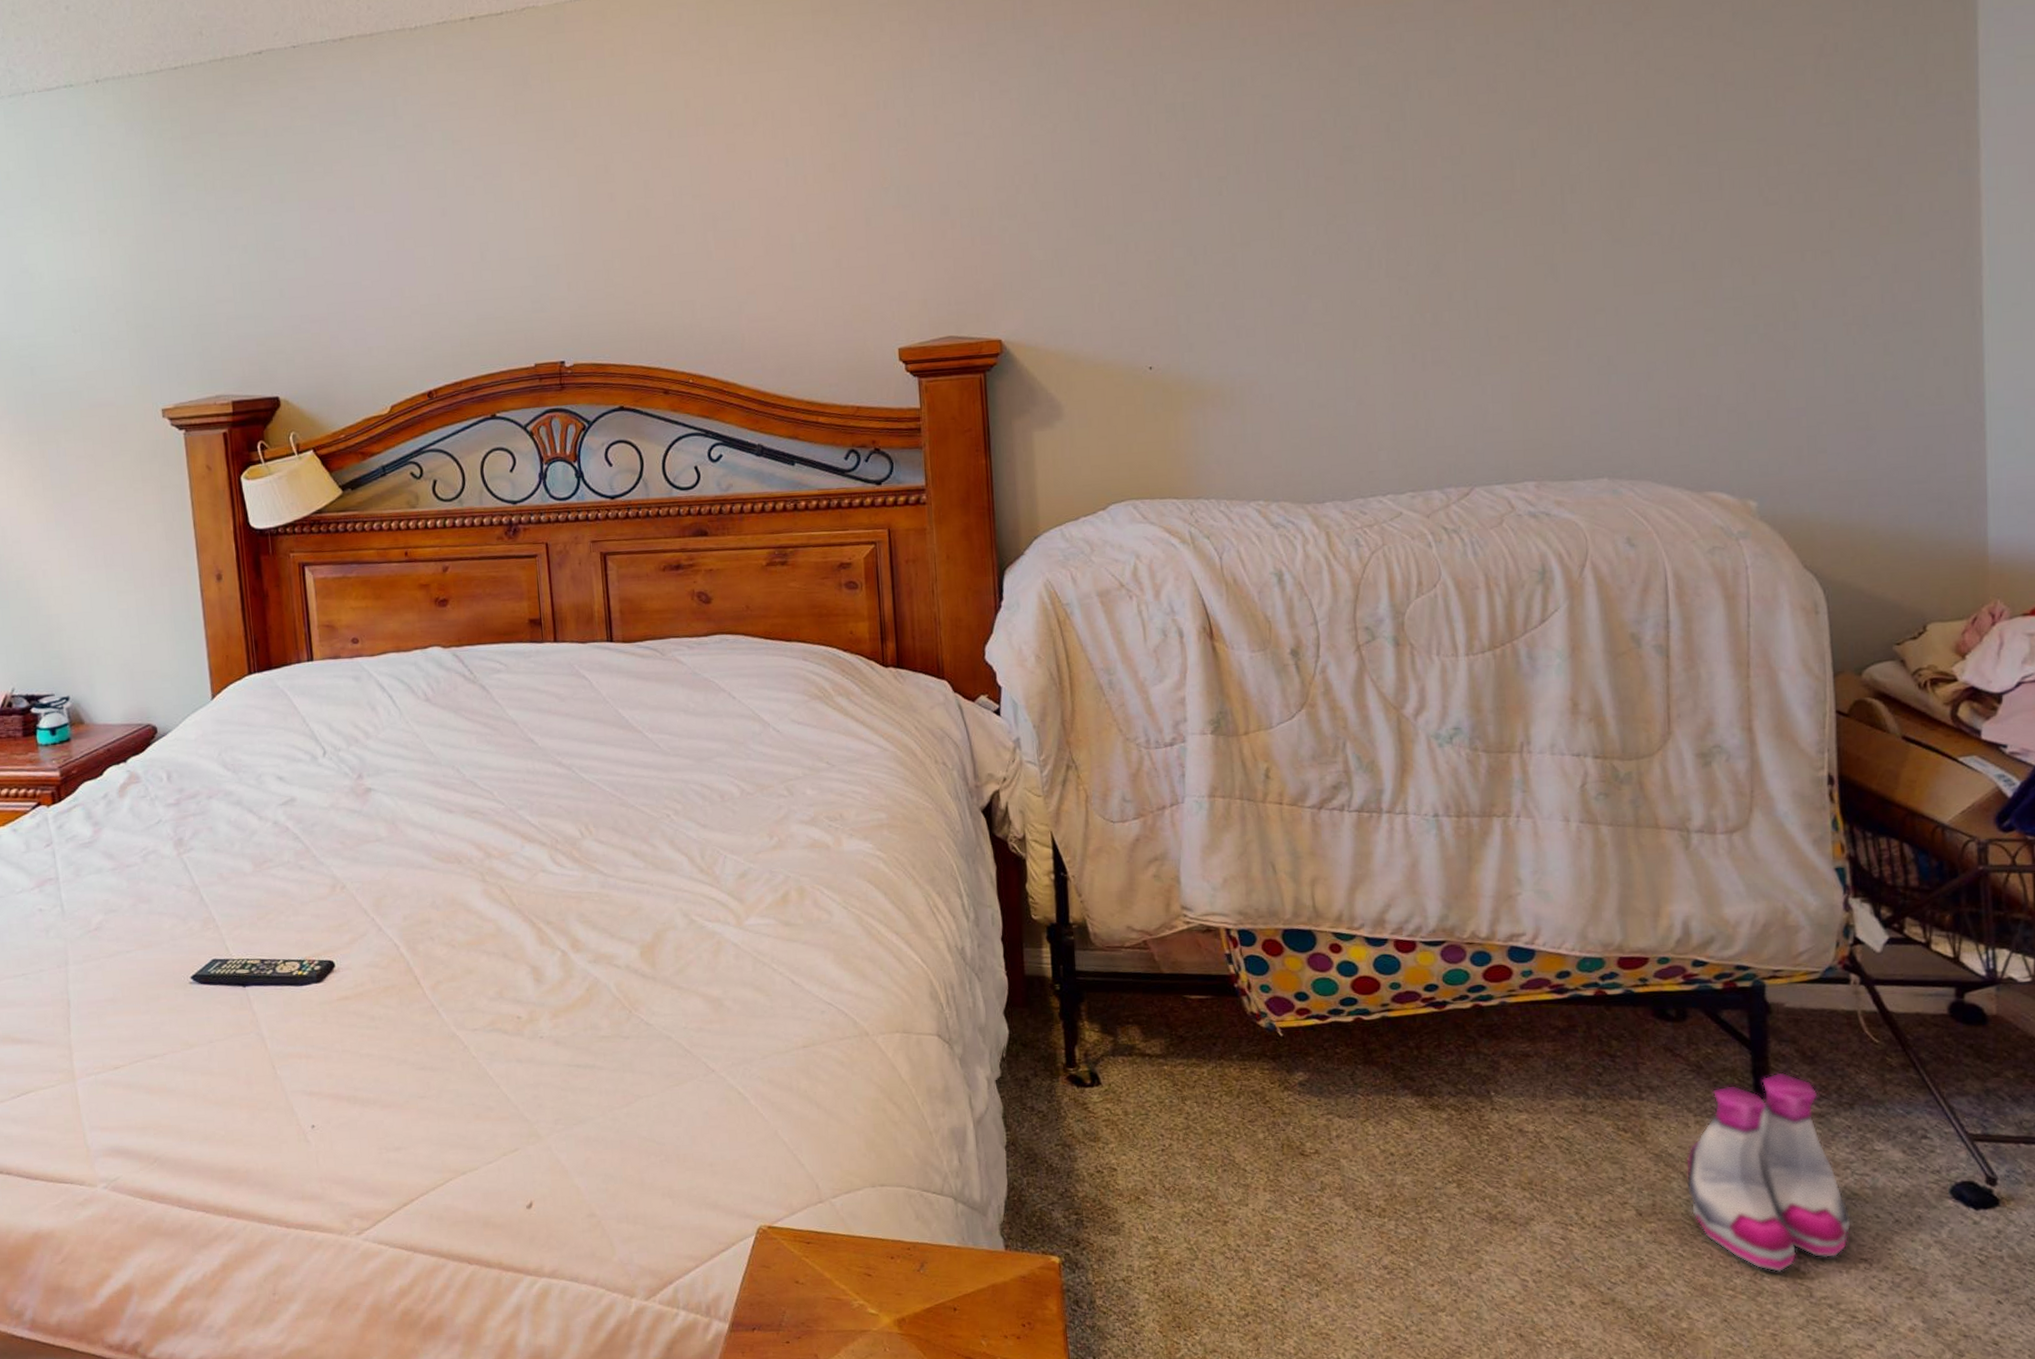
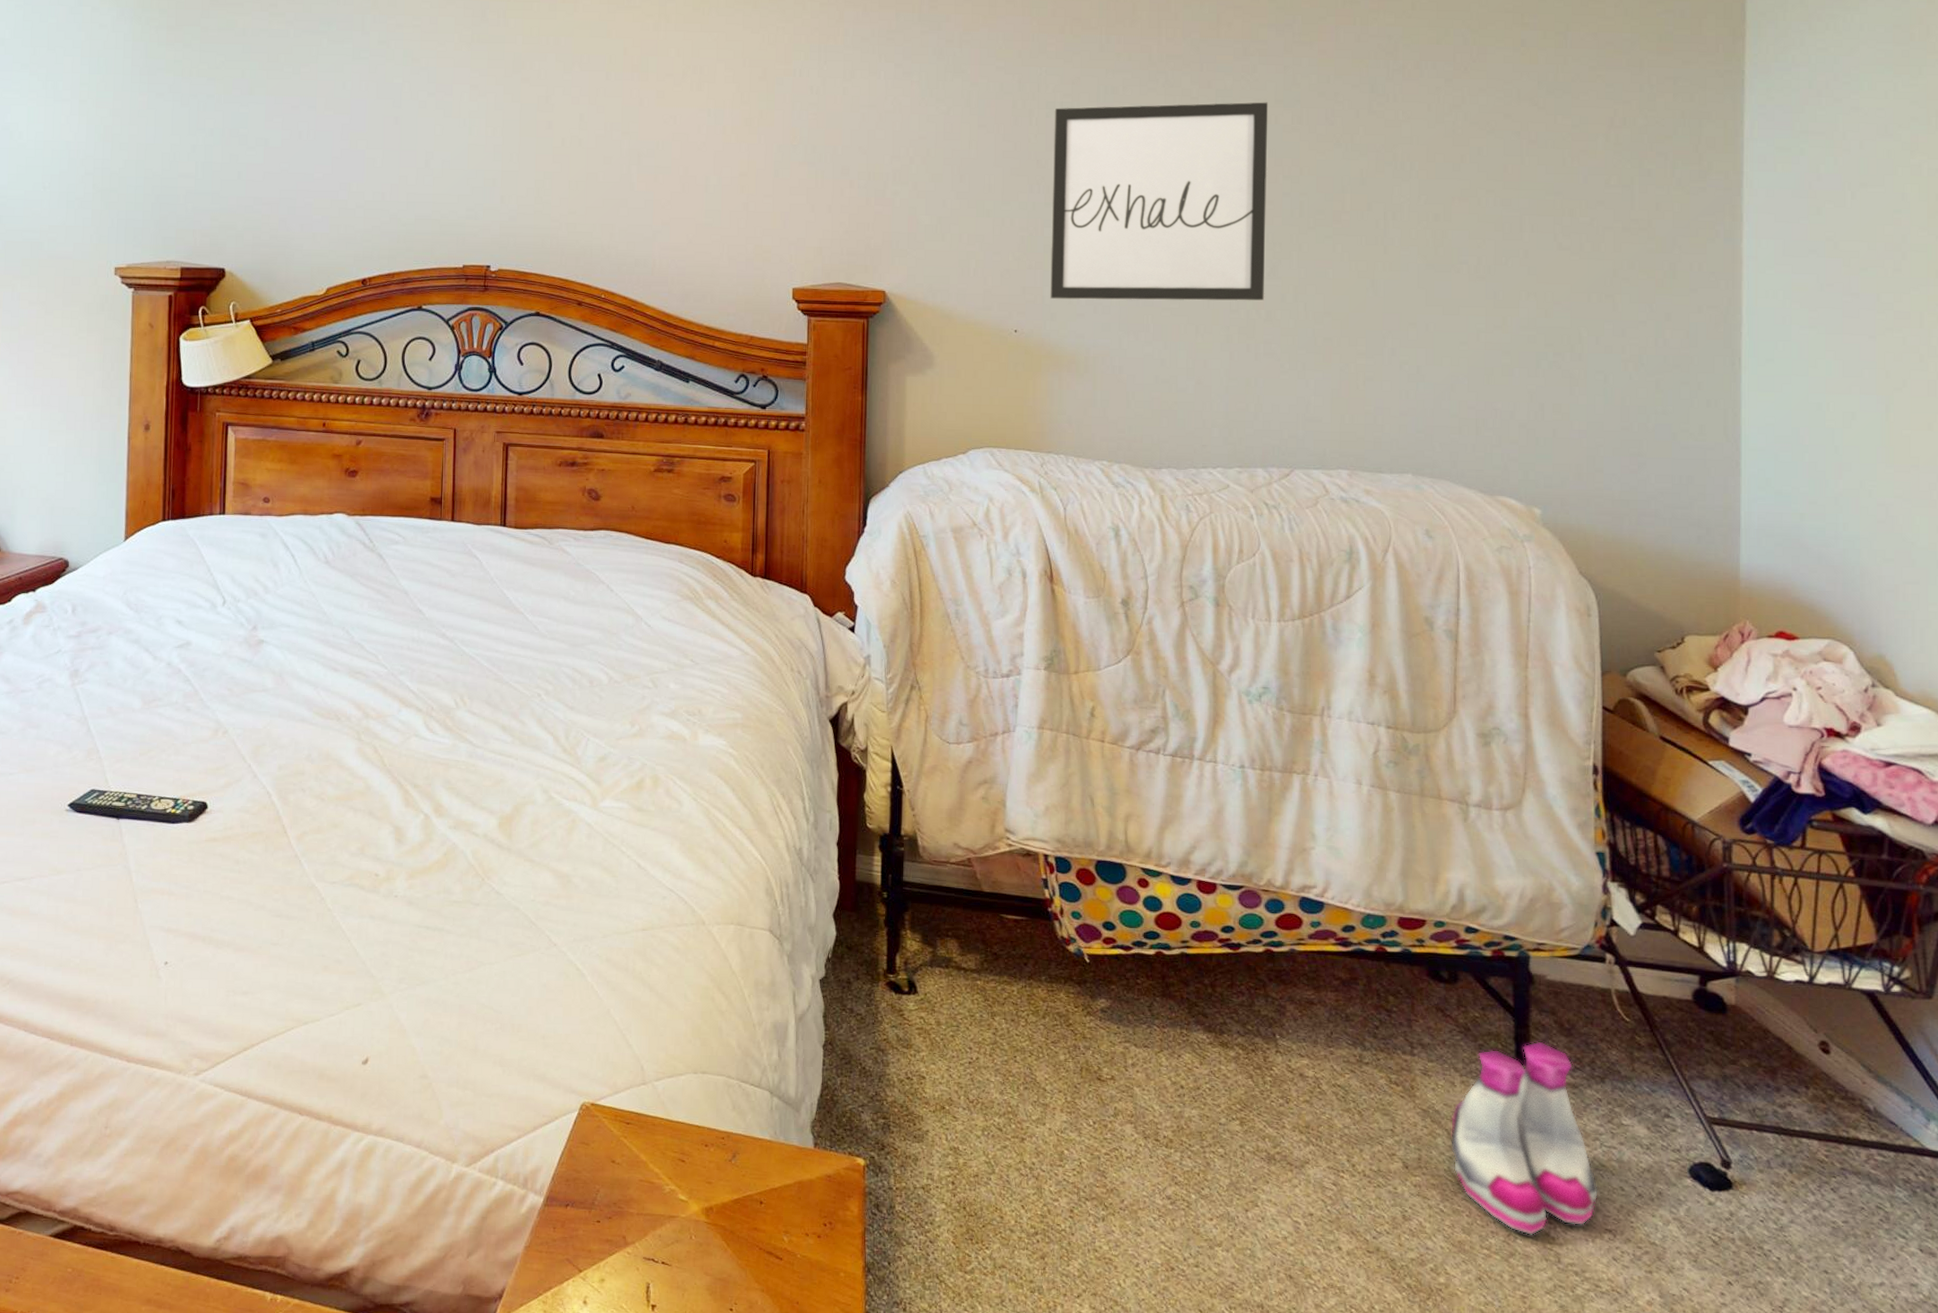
wall art: none [1175,74,1428,329] -> present [1050,102,1268,301]

